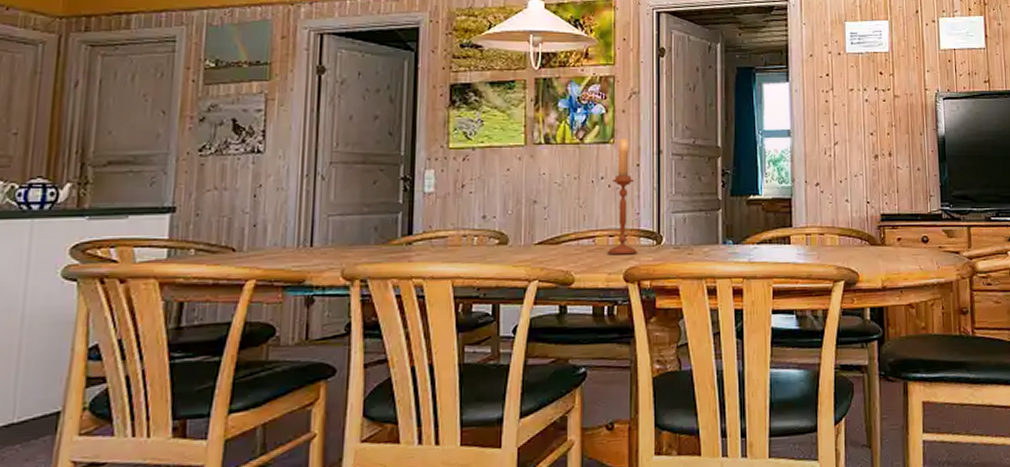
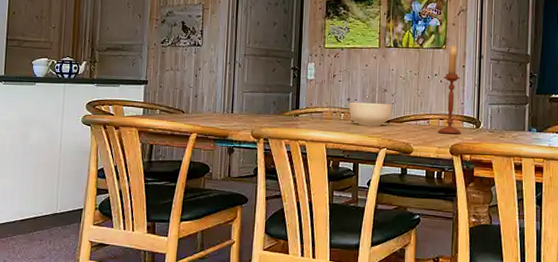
bowl: none [484,219,546,253] -> present [349,101,393,128]

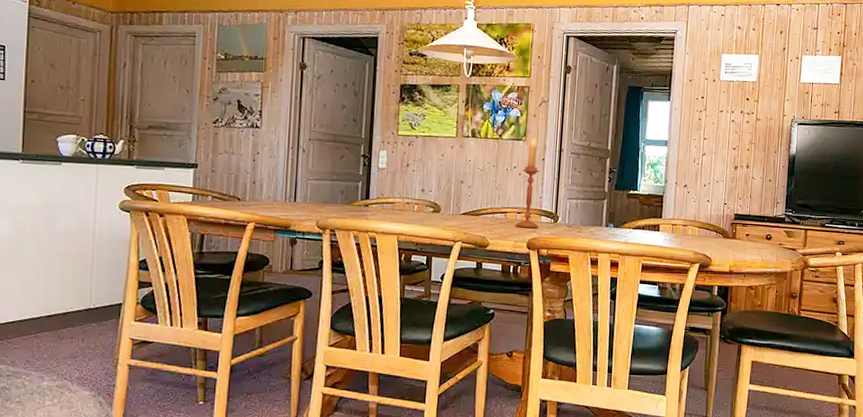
bowl: present [349,101,393,128] -> none [423,192,469,220]

